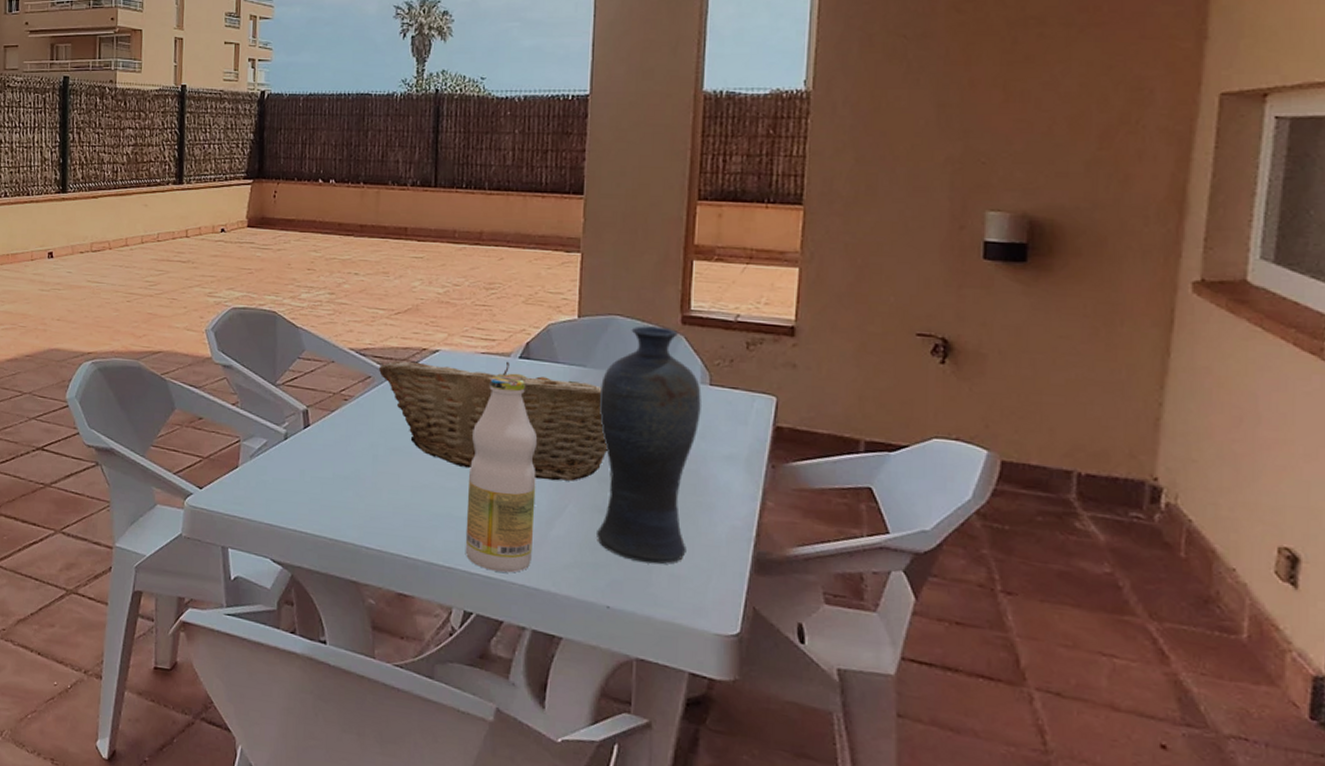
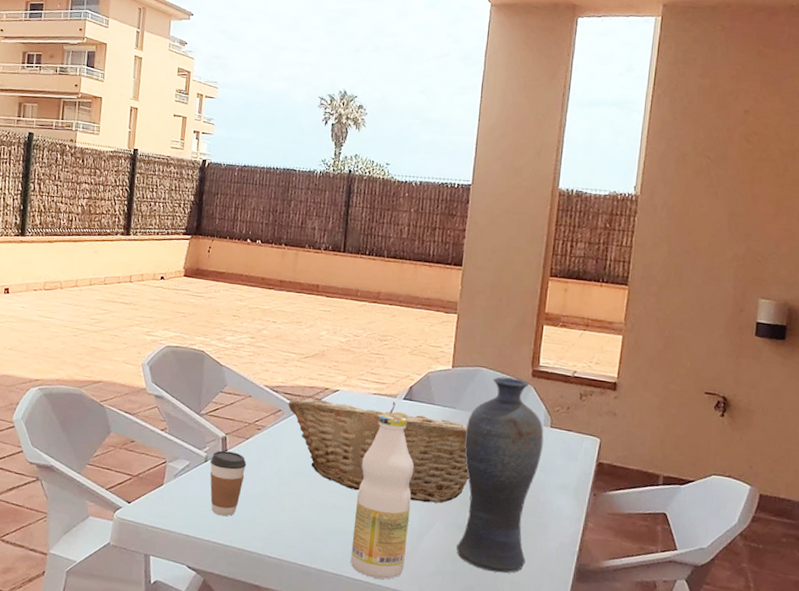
coffee cup: none [290,425,334,502] -> present [210,450,247,517]

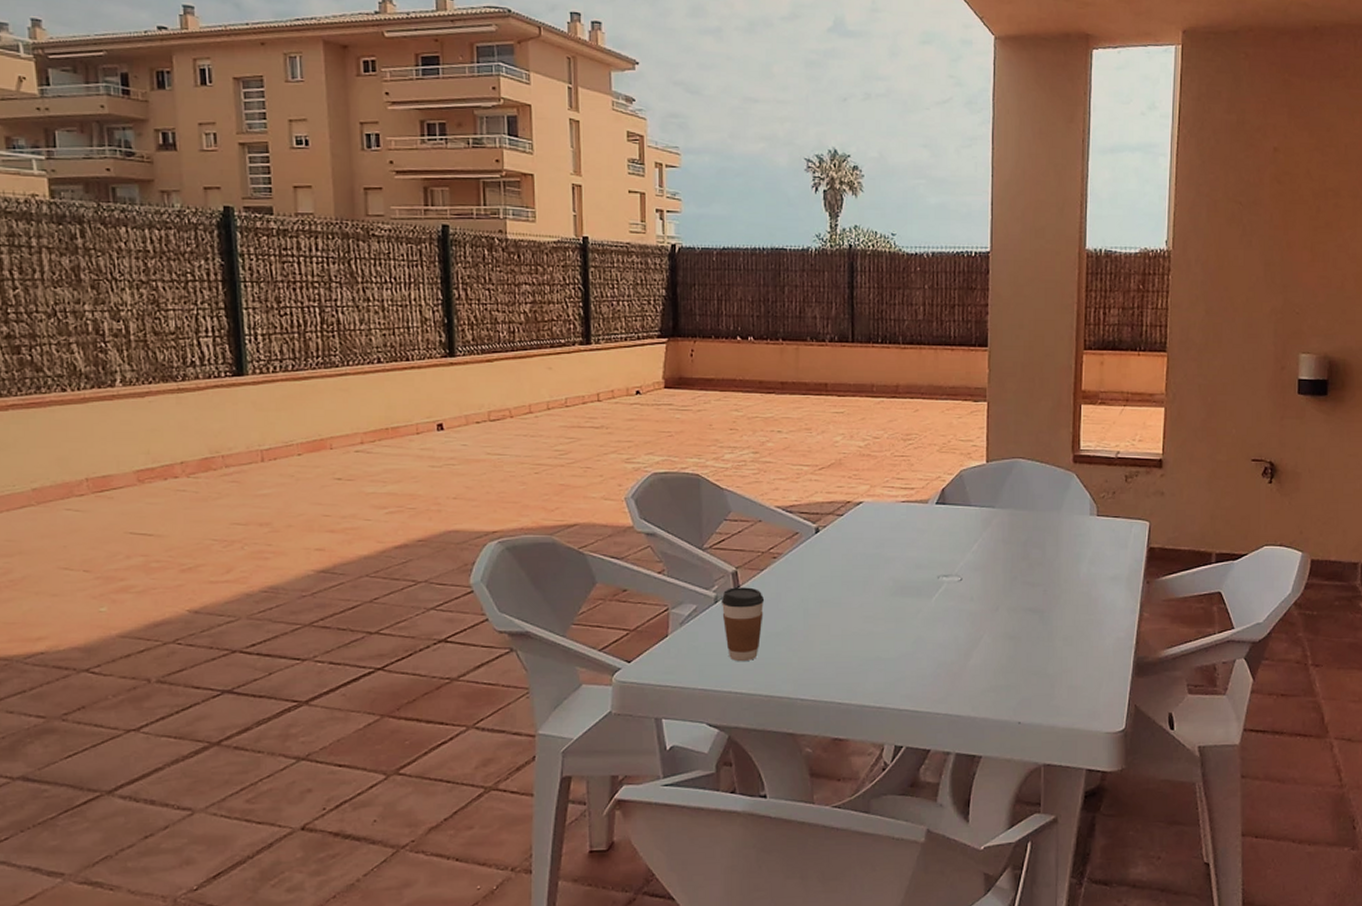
fruit basket: present [287,398,469,503] -> none [805,508,1015,615]
bottle: present [350,413,415,579] -> none [893,521,955,705]
vase: present [456,376,544,573] -> none [1006,466,1091,679]

